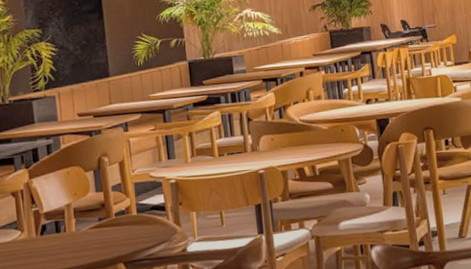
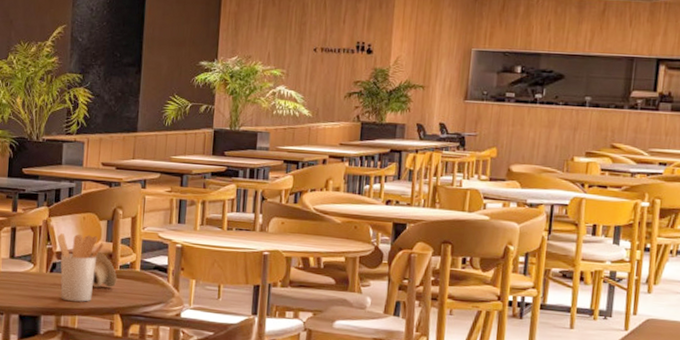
utensil holder: none [43,188,95,261] -> present [58,232,104,302]
cup: none [82,203,115,241] -> present [91,251,117,288]

